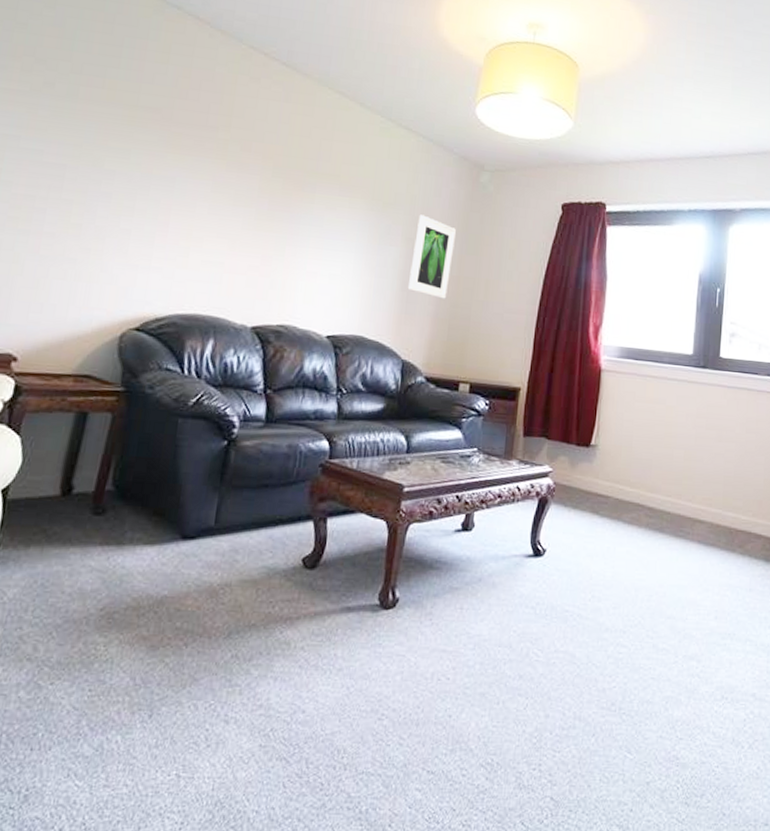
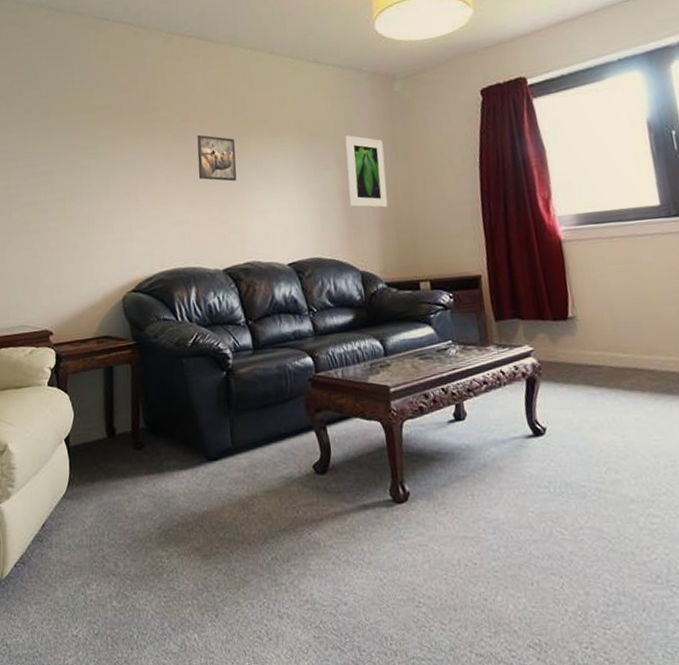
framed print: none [247,170,299,232] -> present [197,134,237,182]

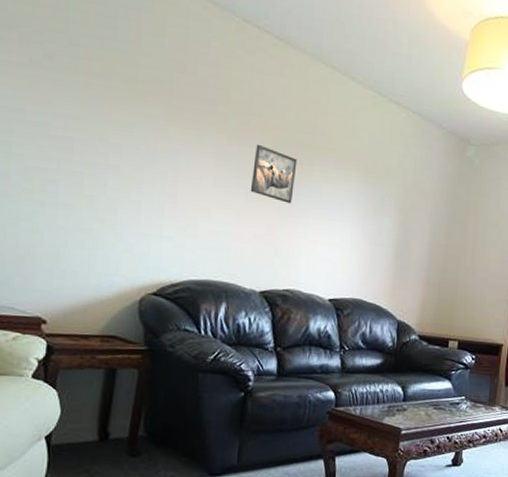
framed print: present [345,135,388,208] -> none [401,187,446,265]

